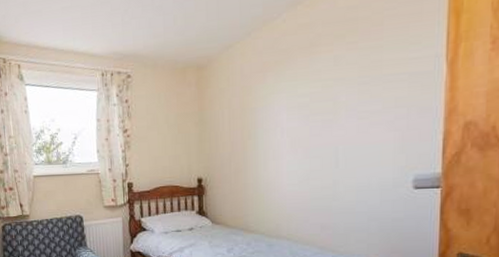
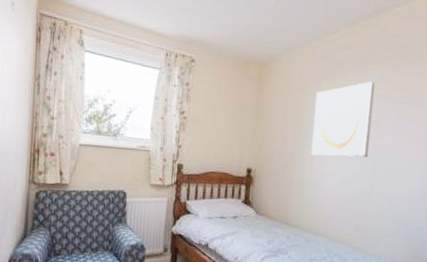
wall art: none [262,66,329,156] -> present [311,82,376,158]

